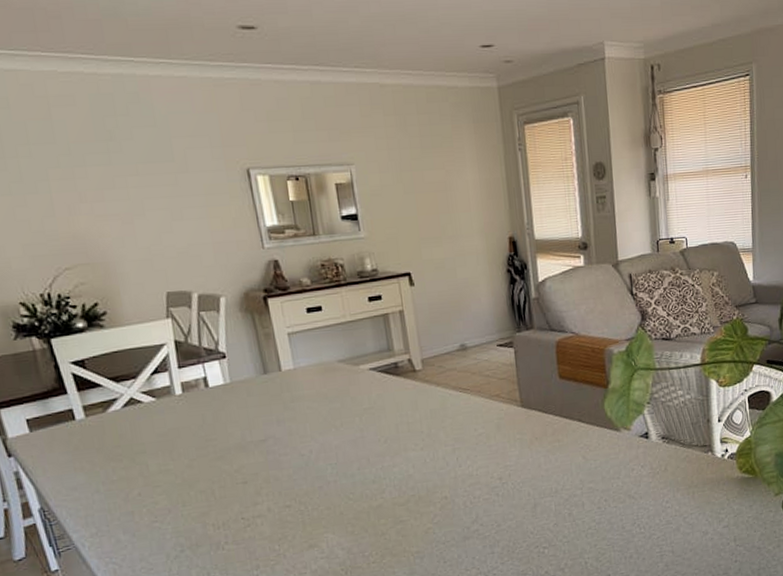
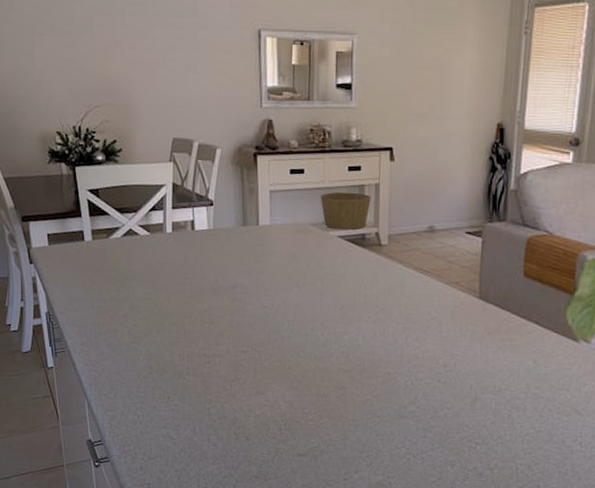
basket: none [343,322,398,363] -> present [320,192,371,231]

